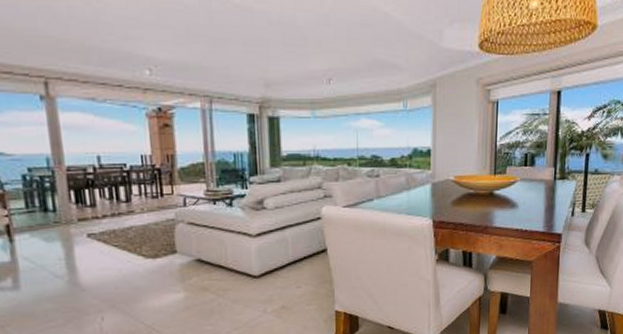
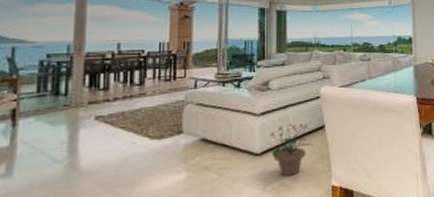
potted plant: none [267,245,315,300] -> present [269,123,313,176]

